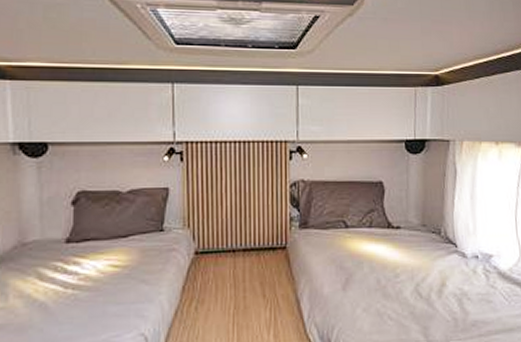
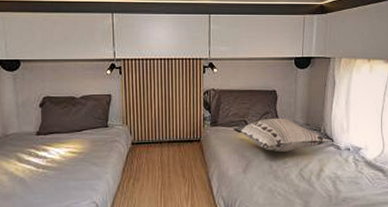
decorative pillow: none [328,217,451,263] -> present [233,118,329,153]

